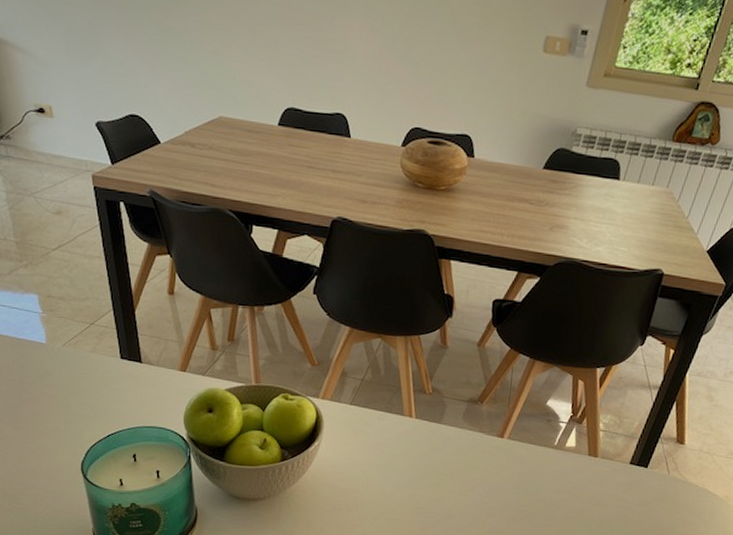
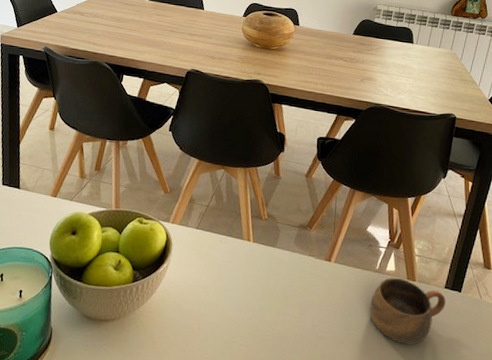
cup: none [544,453,630,521] -> present [370,277,446,345]

